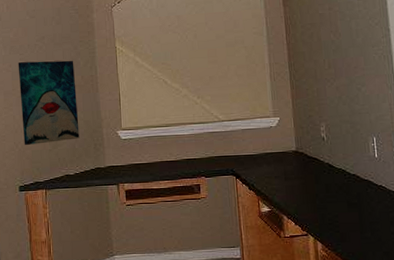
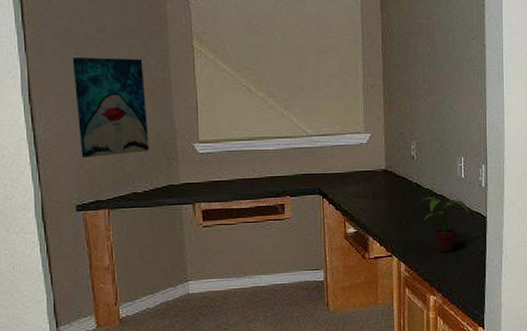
potted plant: none [330,177,386,232] -> present [417,197,469,252]

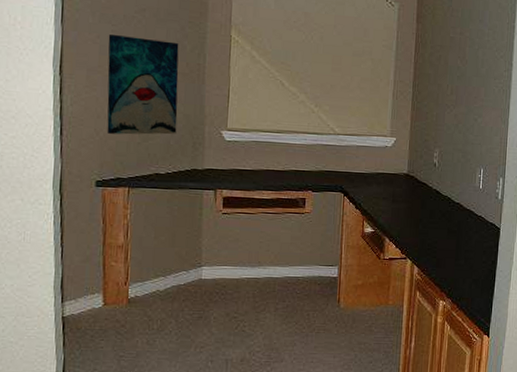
potted plant: present [417,197,469,252] -> none [435,204,484,259]

